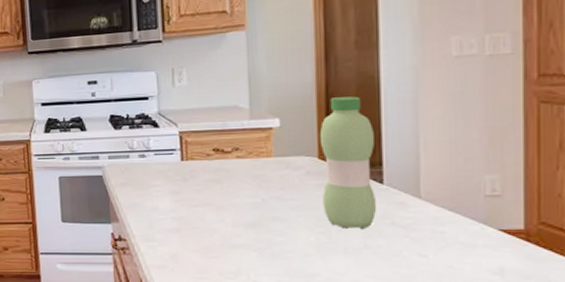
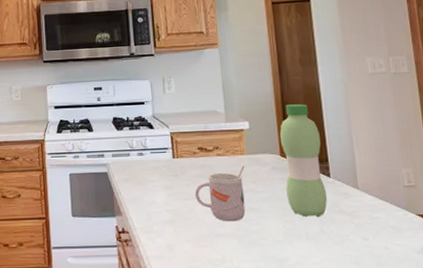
mug: none [206,169,271,232] -> present [194,165,246,222]

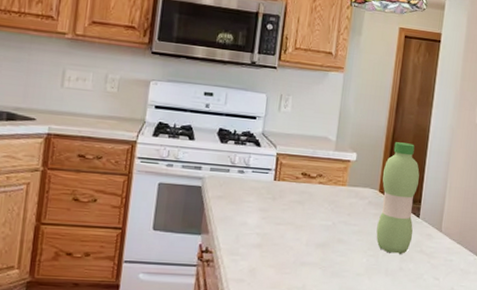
mug: present [194,165,246,222] -> none [288,196,344,252]

